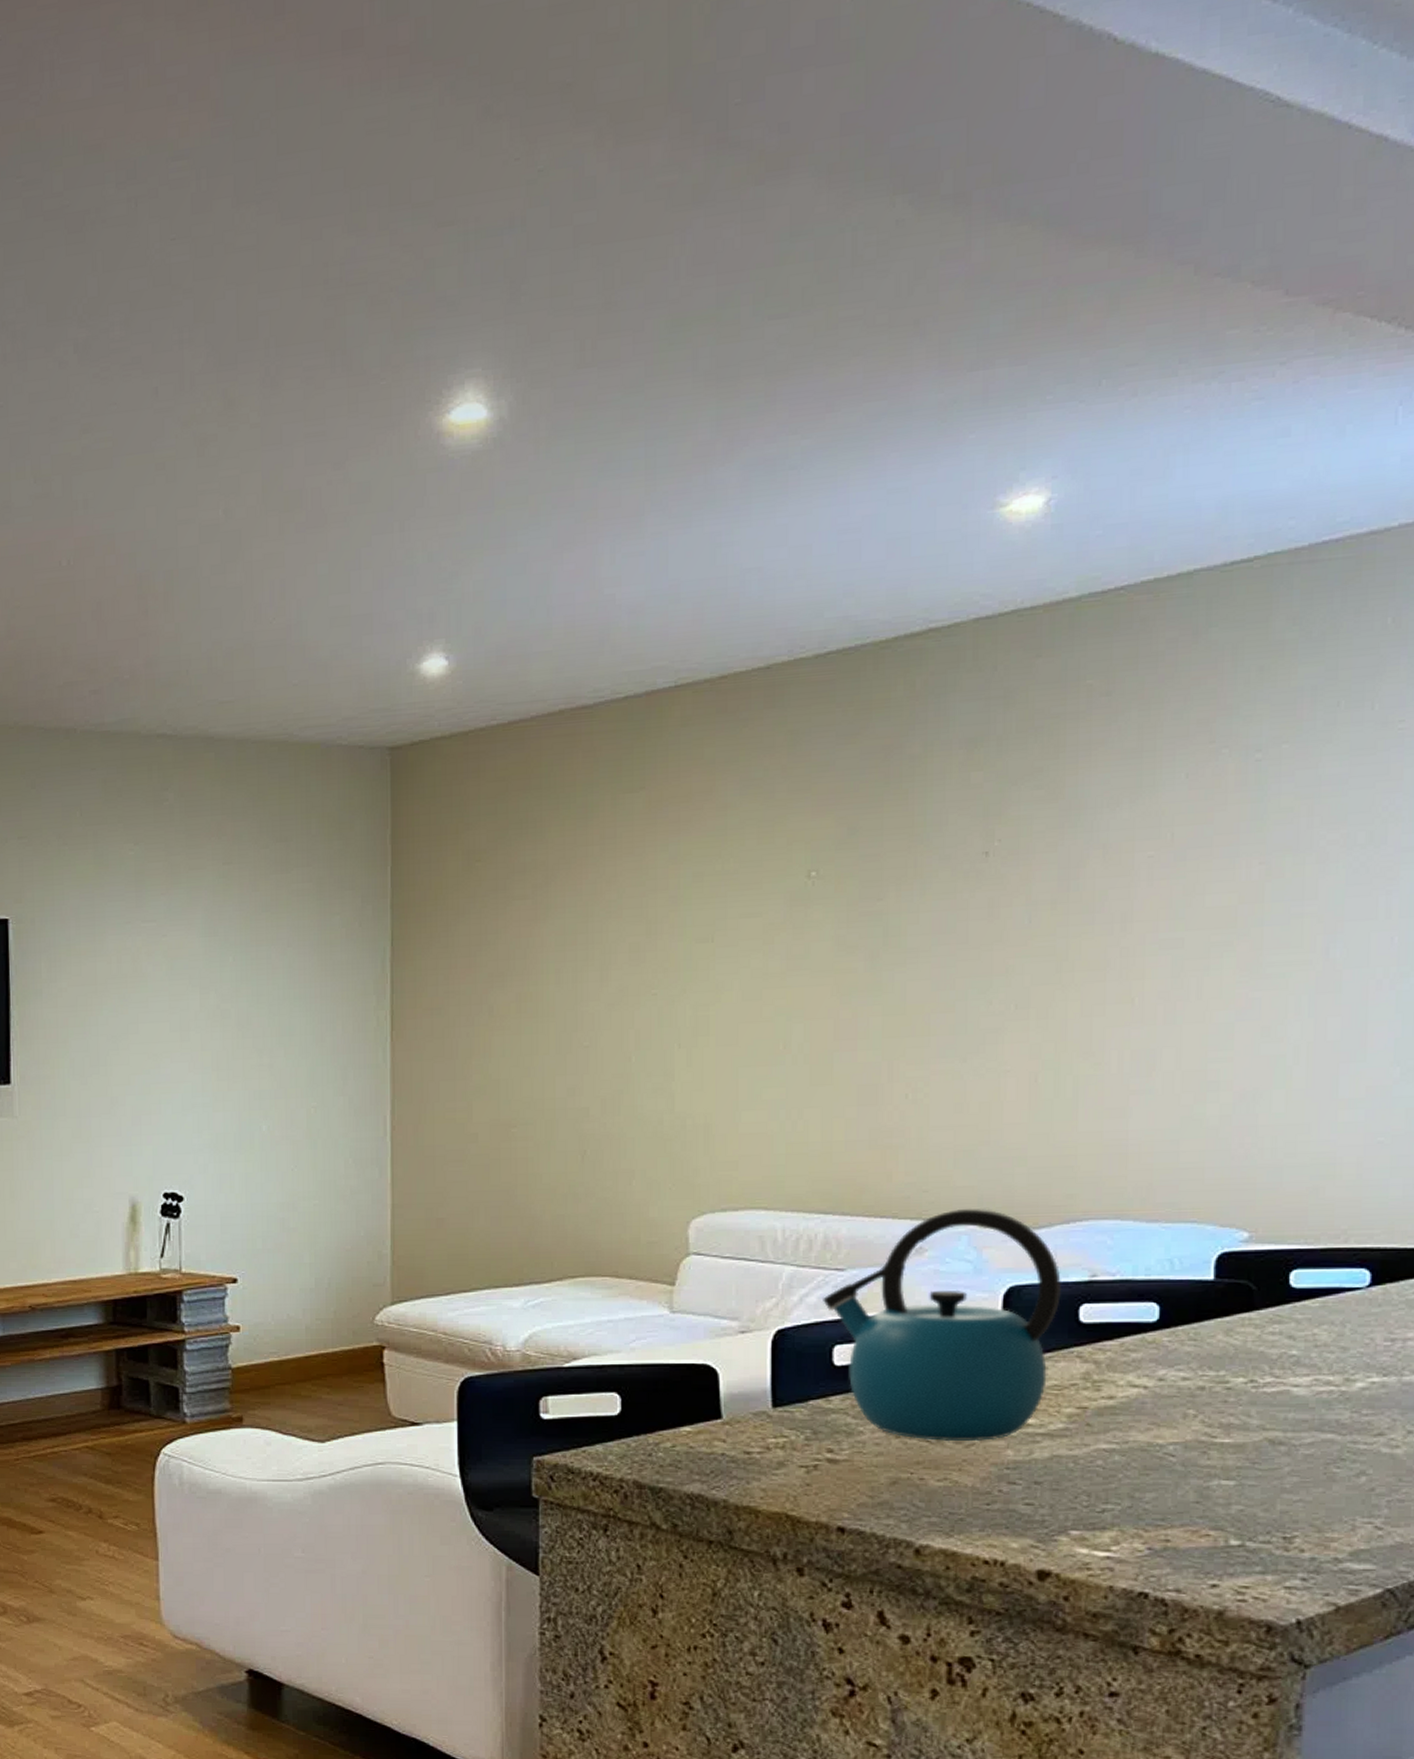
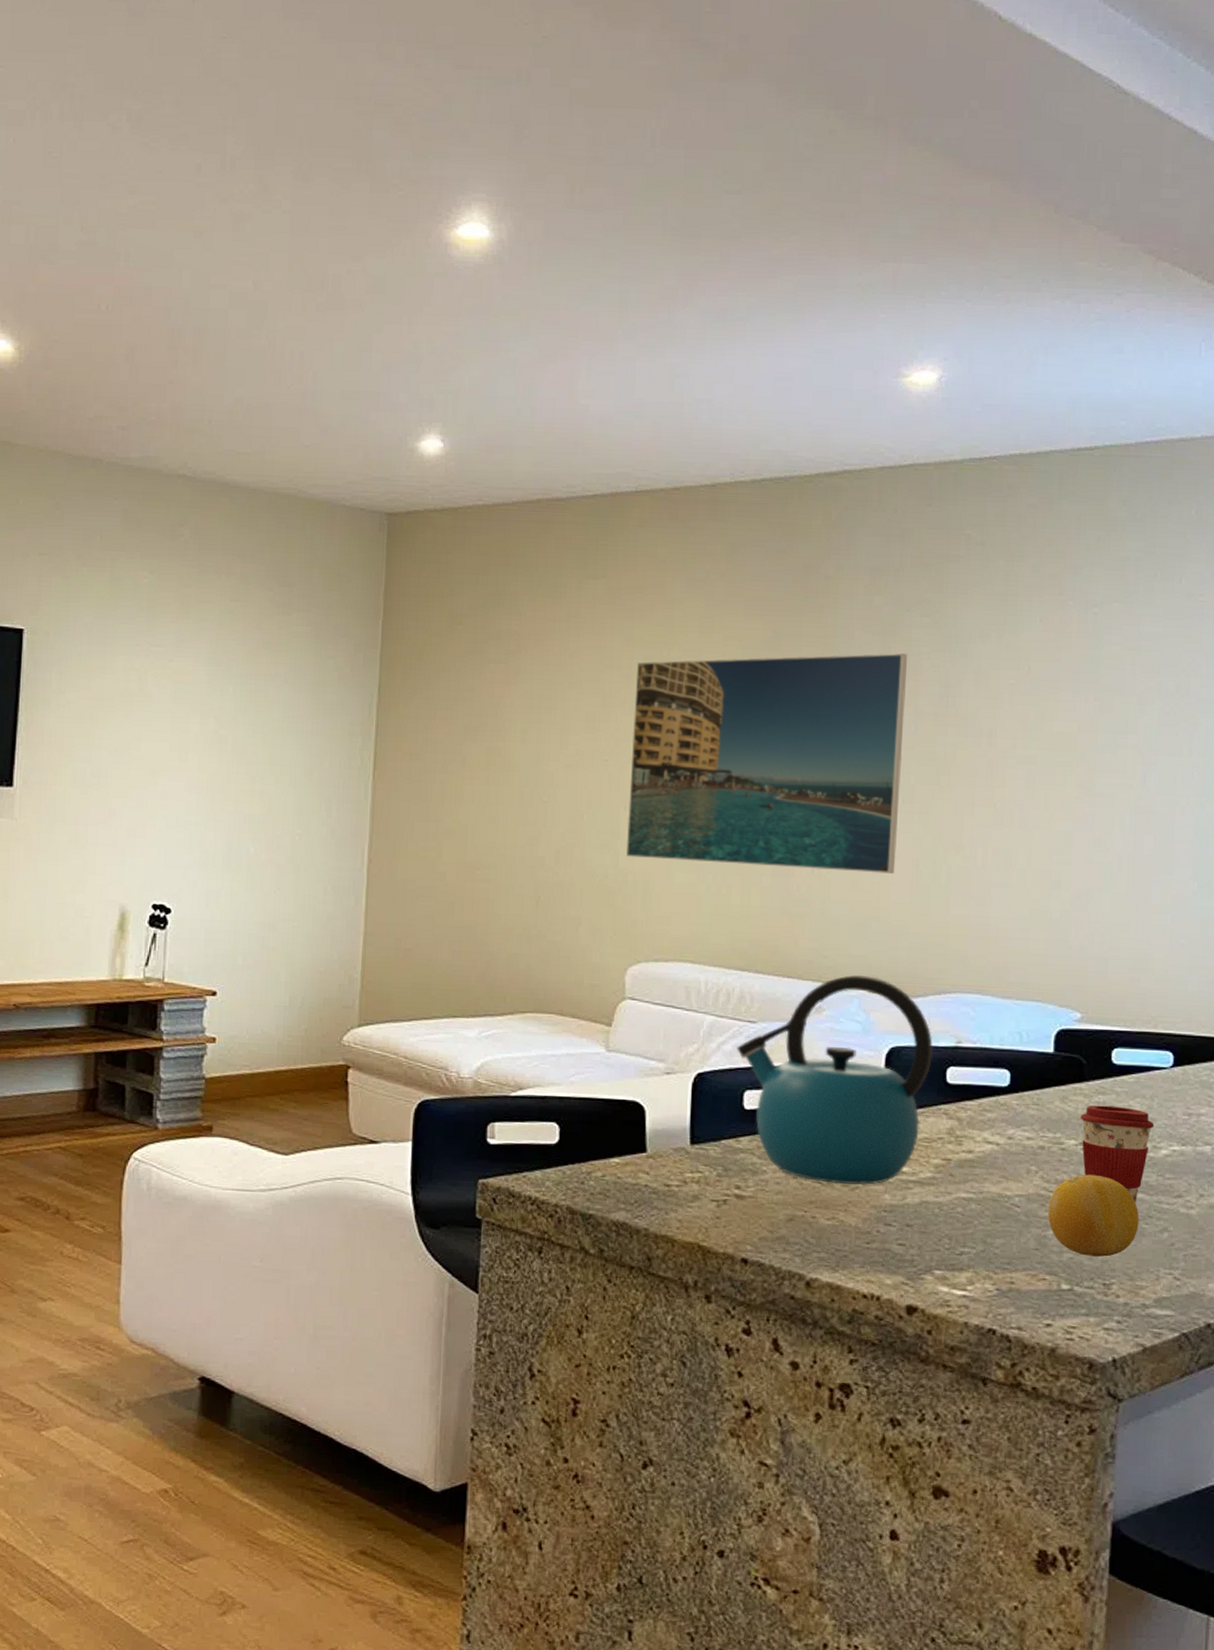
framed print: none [682,835,1016,1100] -> present [626,652,907,874]
fruit: none [1210,1415,1329,1507] -> present [1047,1174,1139,1257]
coffee cup: none [1250,1335,1347,1446] -> present [1080,1105,1155,1204]

